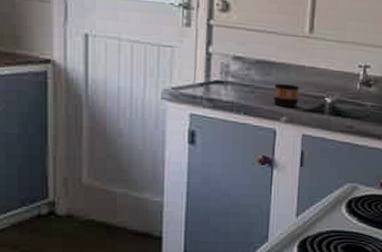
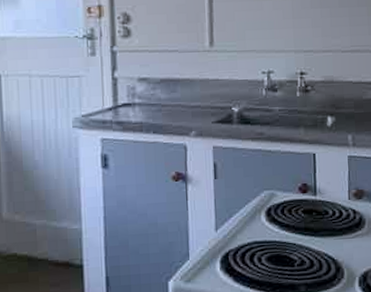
cup: present [273,84,299,106] -> none [180,99,206,121]

